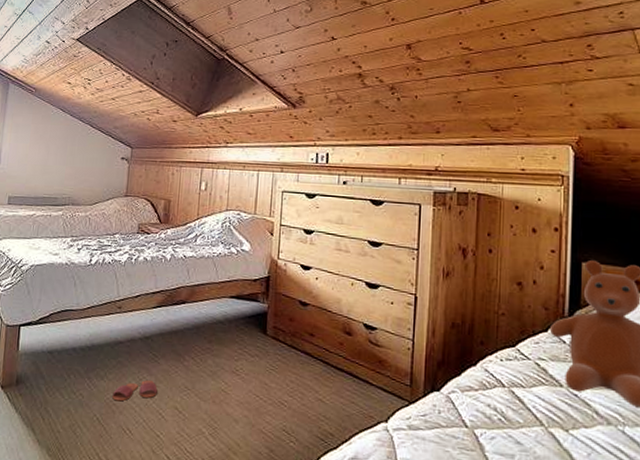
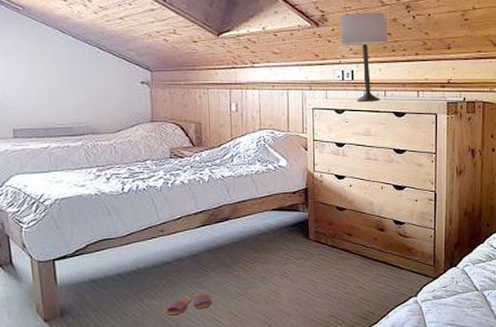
table lamp: none [317,94,369,188] -> present [340,12,388,103]

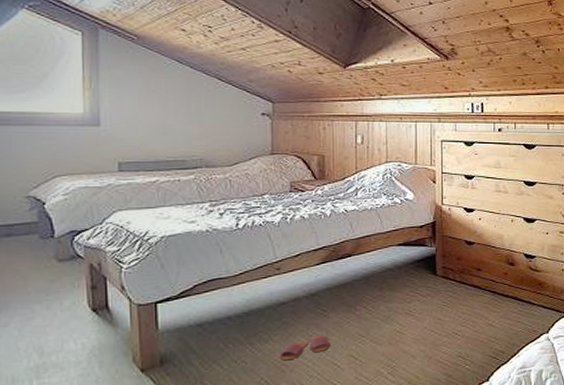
table lamp: present [340,12,388,103] -> none [470,46,518,135]

